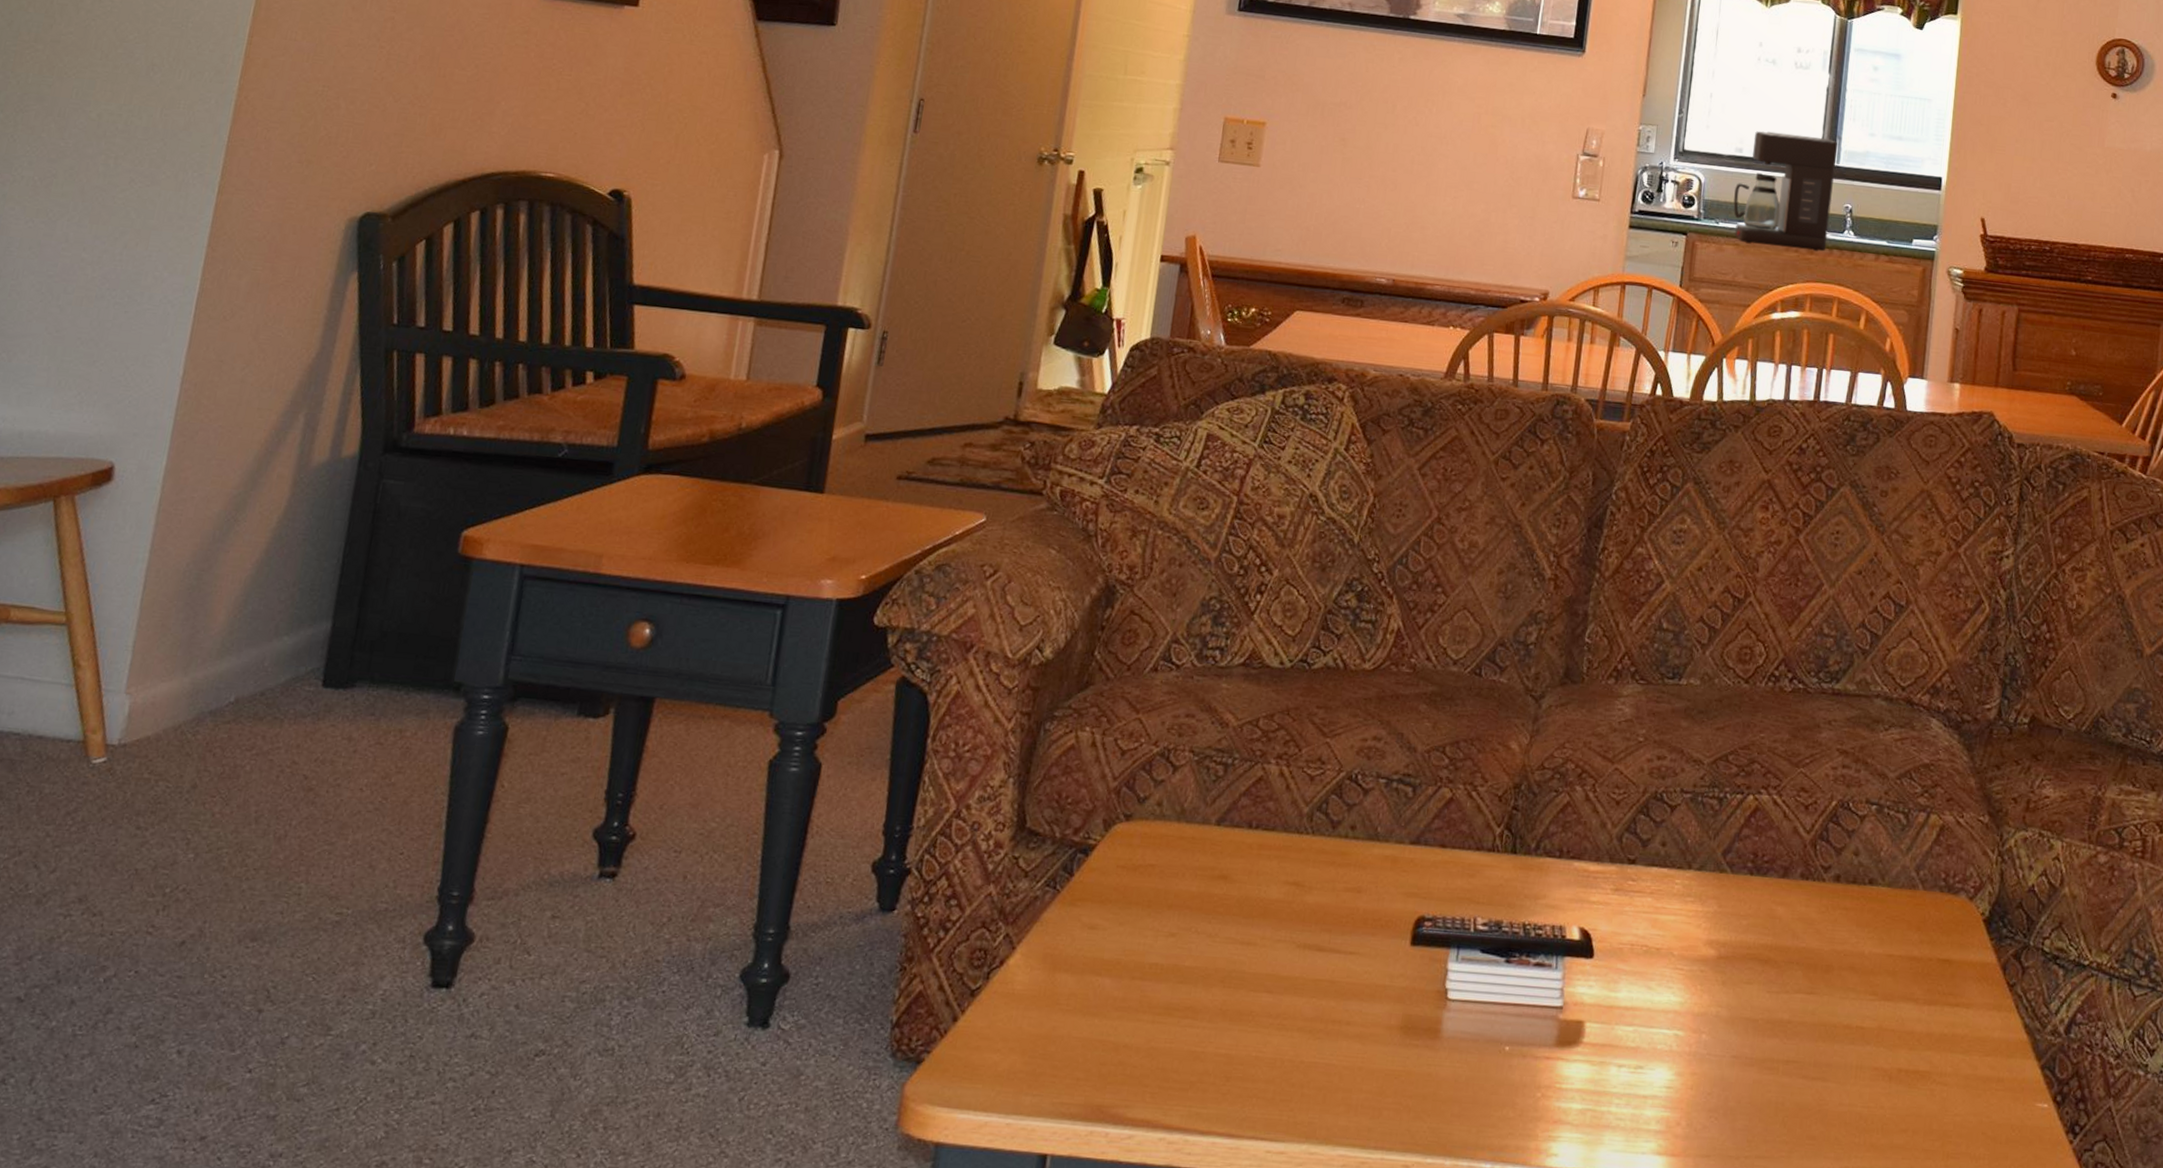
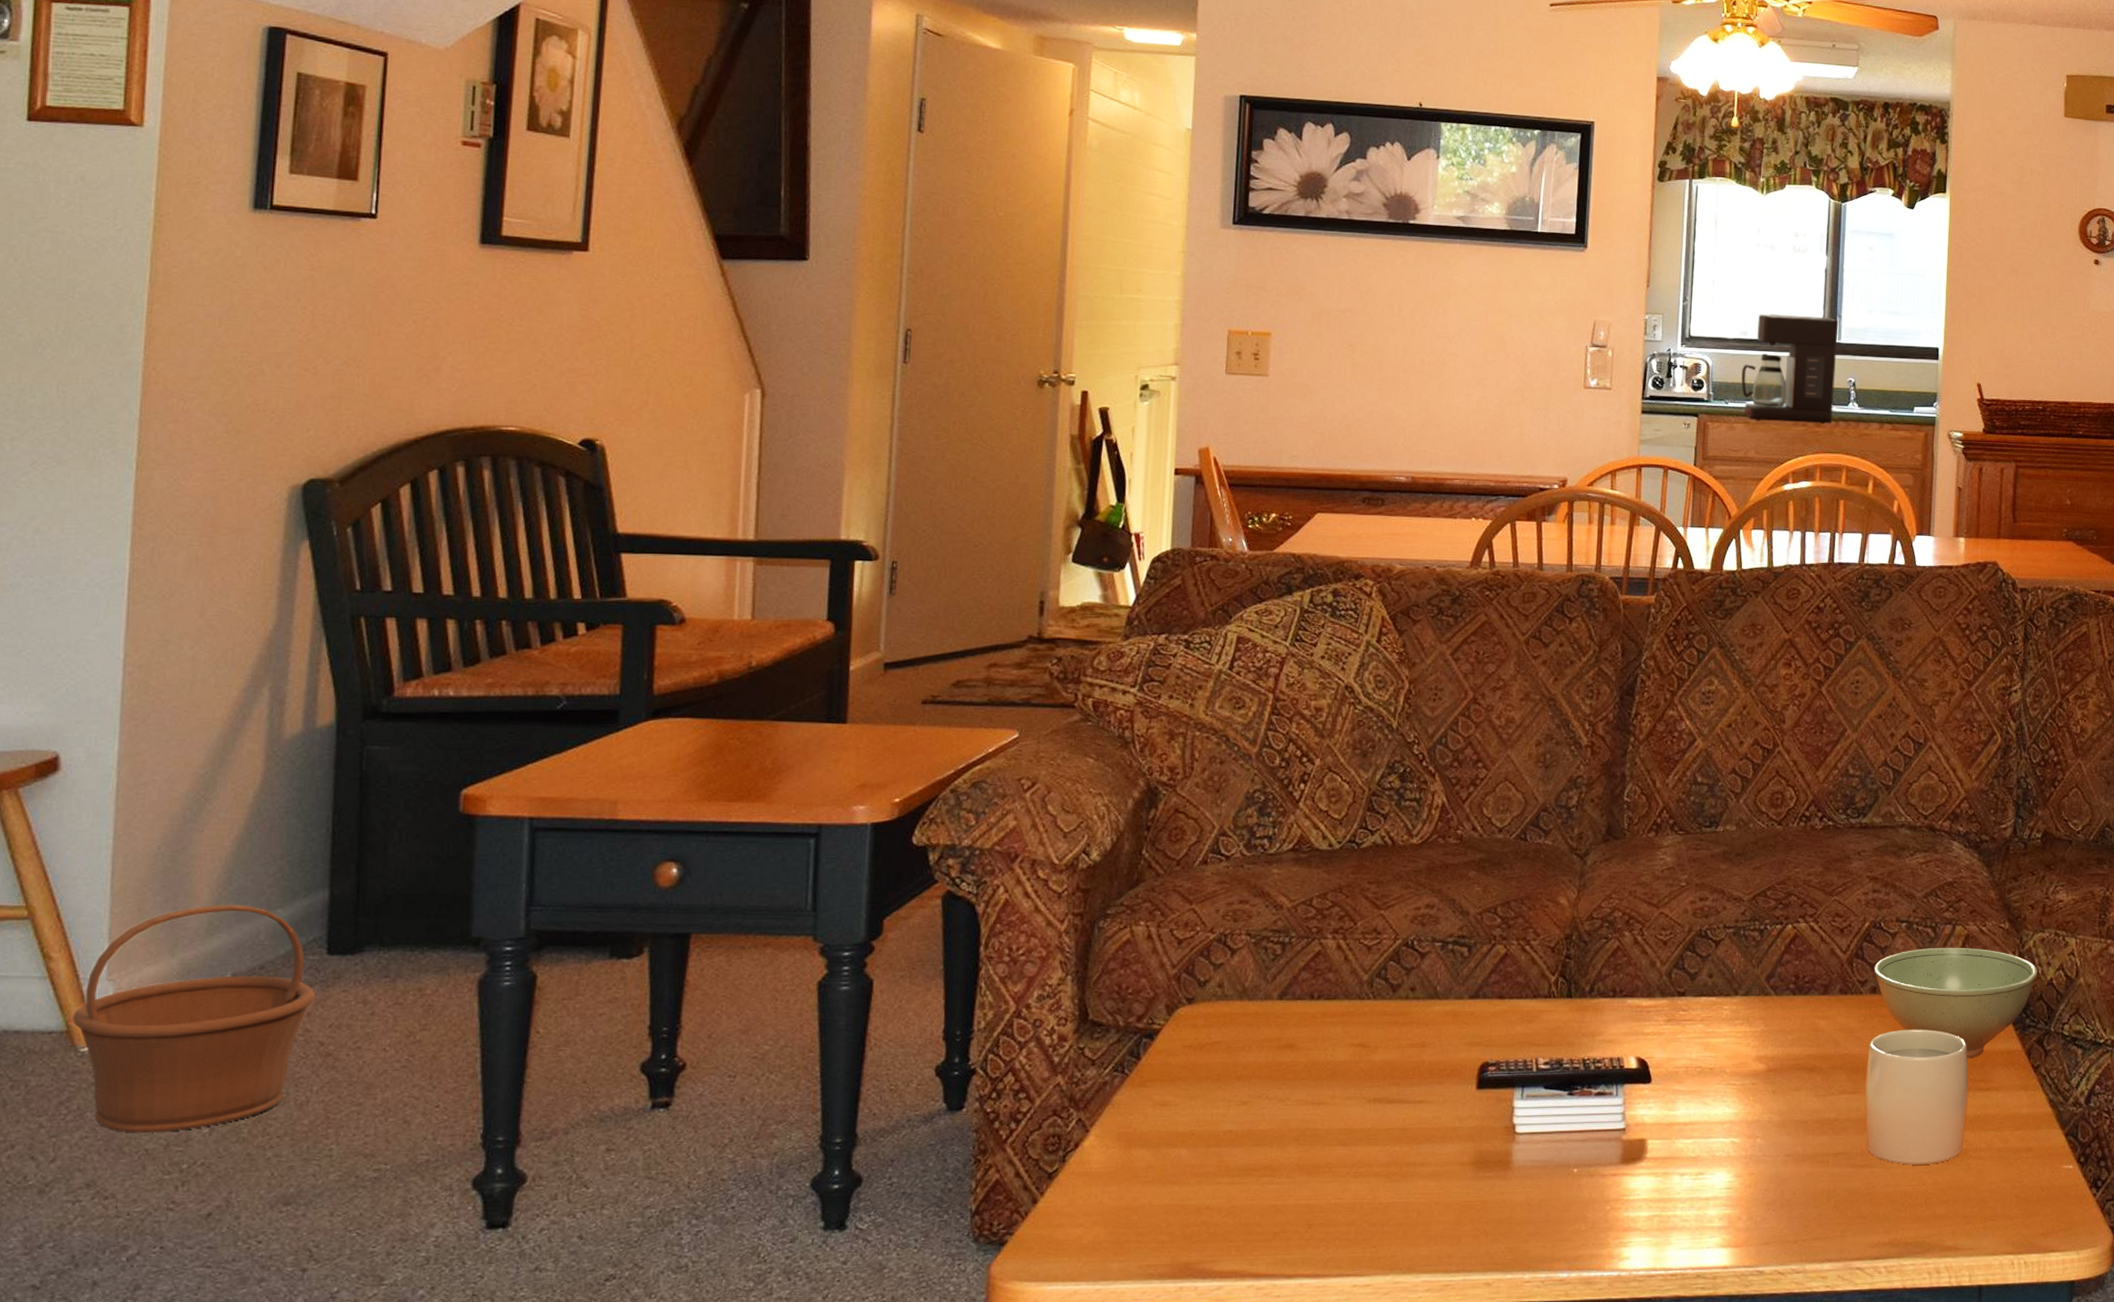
basket: none [90,626,307,854] -> present [72,904,316,1133]
mug: none [1820,926,1937,1085] -> present [1864,1029,1969,1165]
bowl: none [1839,836,2018,968] -> present [1874,948,2037,1059]

